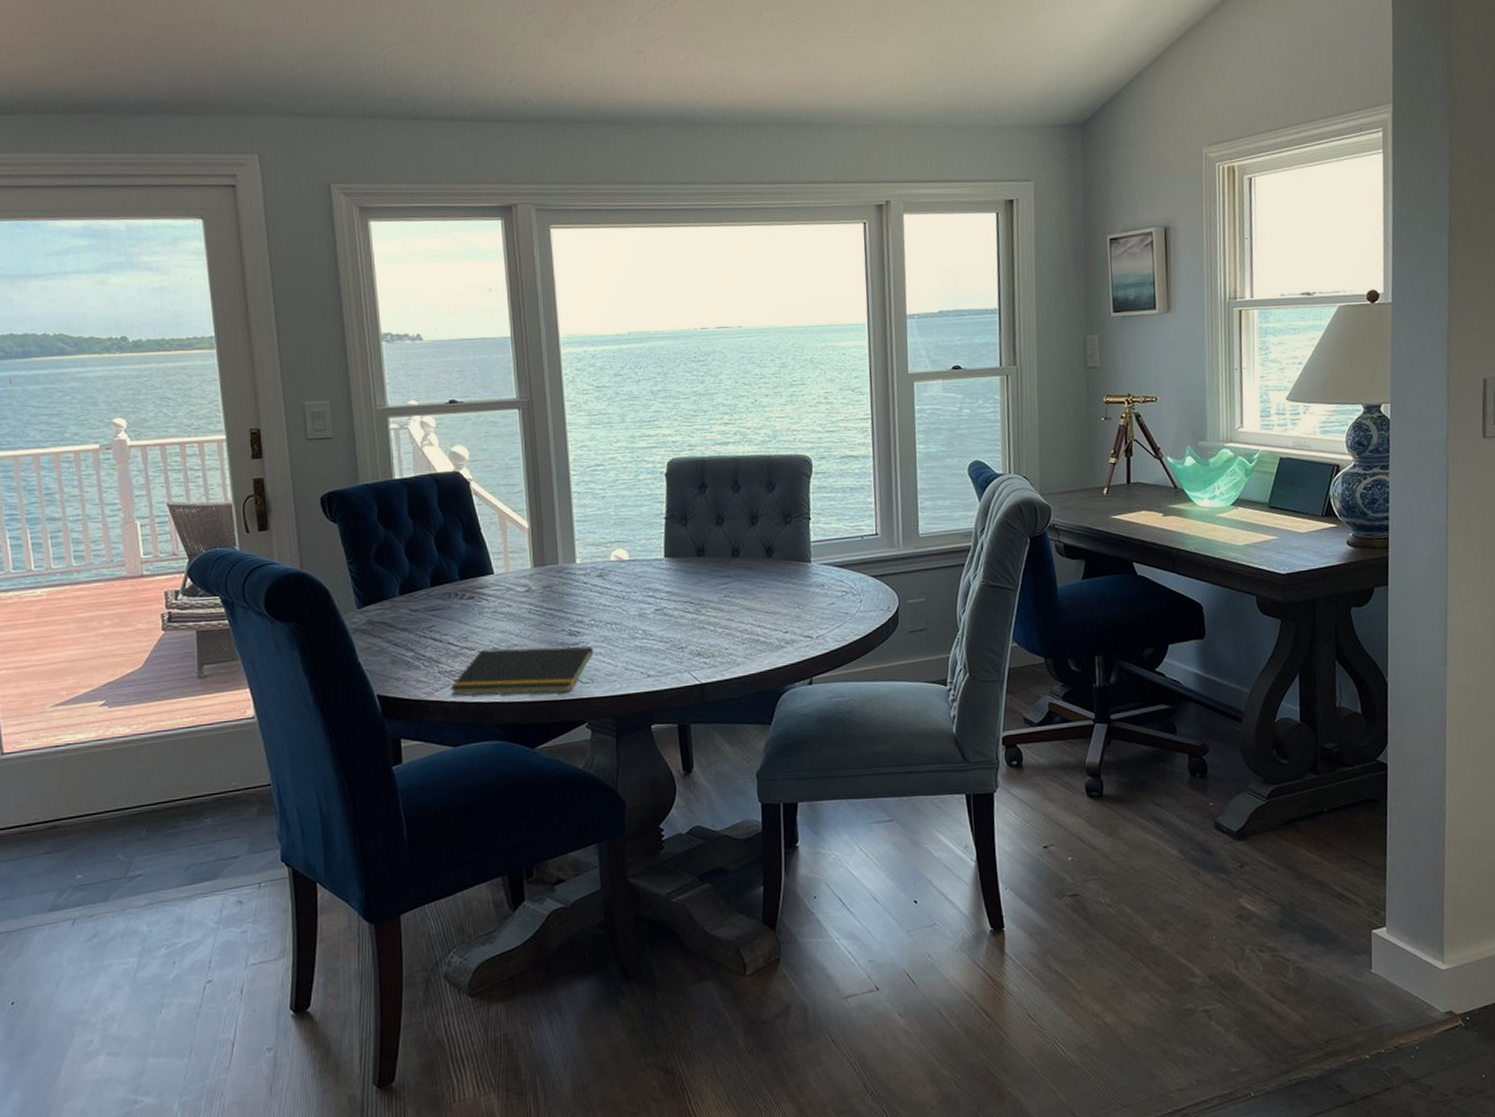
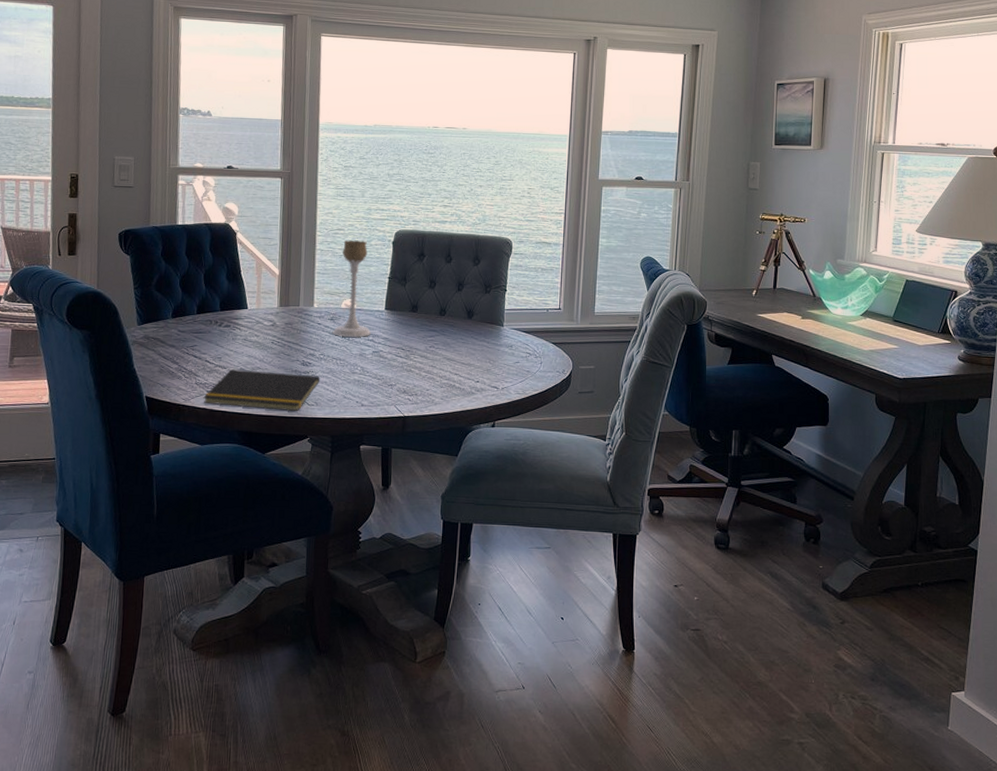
candle holder: none [602,475,651,596] -> present [332,240,372,337]

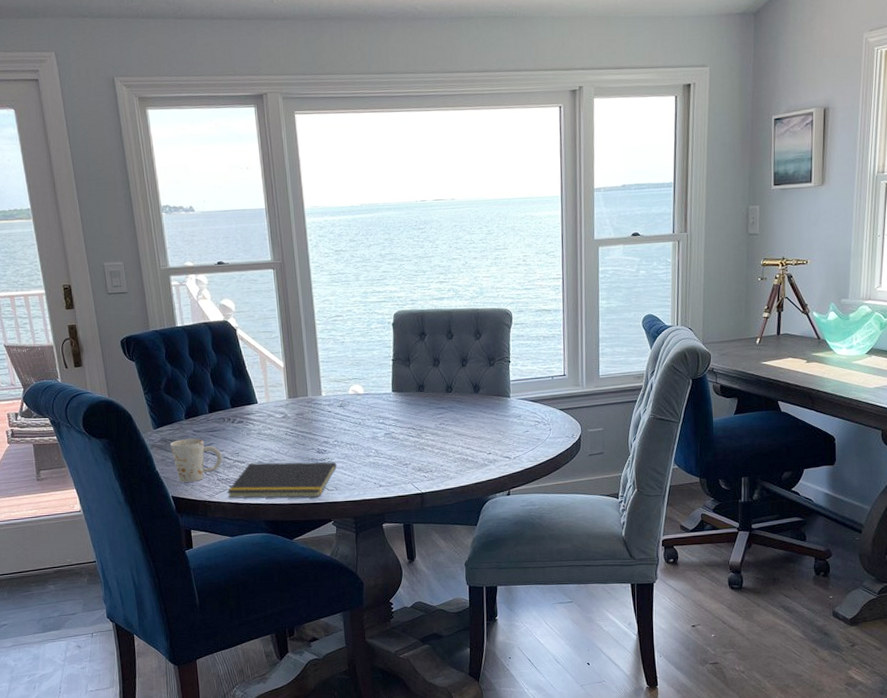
mug: none [152,338,204,383] -> present [170,438,223,482]
candle holder: present [332,240,372,337] -> none [343,325,382,422]

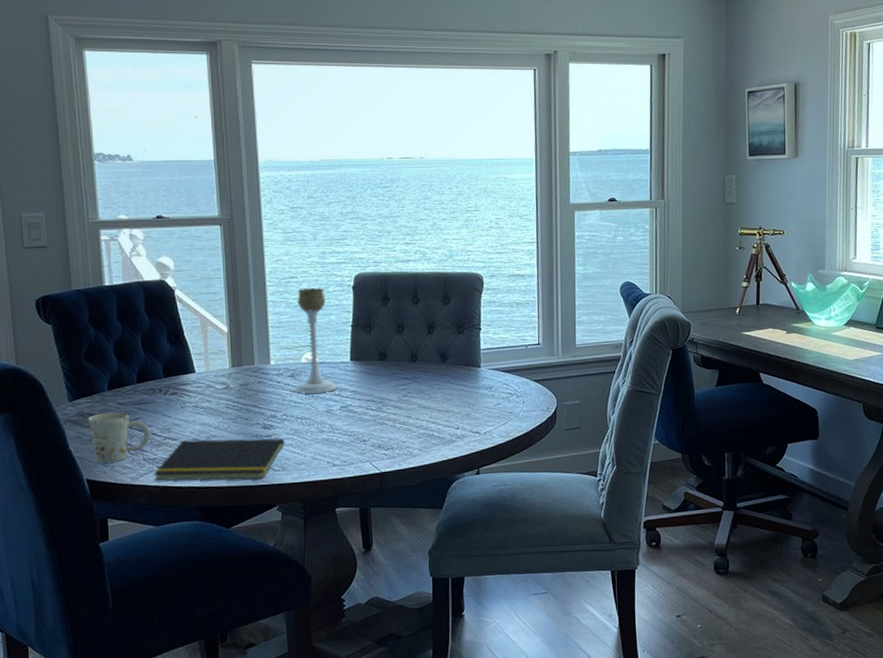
candle holder: none [343,325,382,422] -> present [293,287,338,394]

